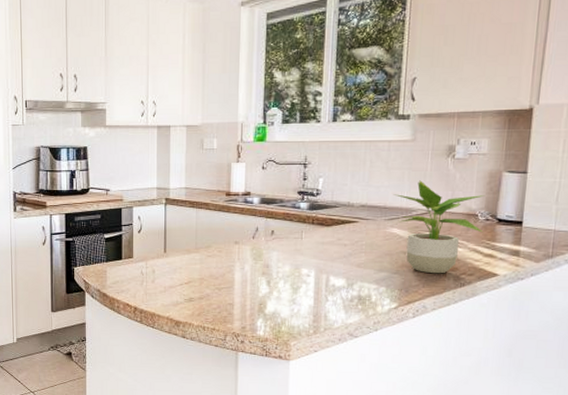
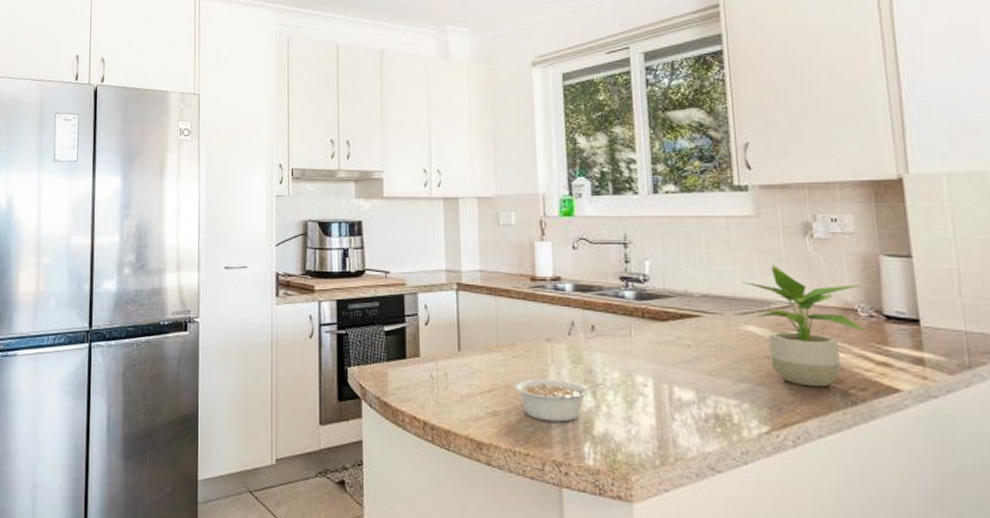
legume: none [206,272,277,305] -> present [513,378,604,423]

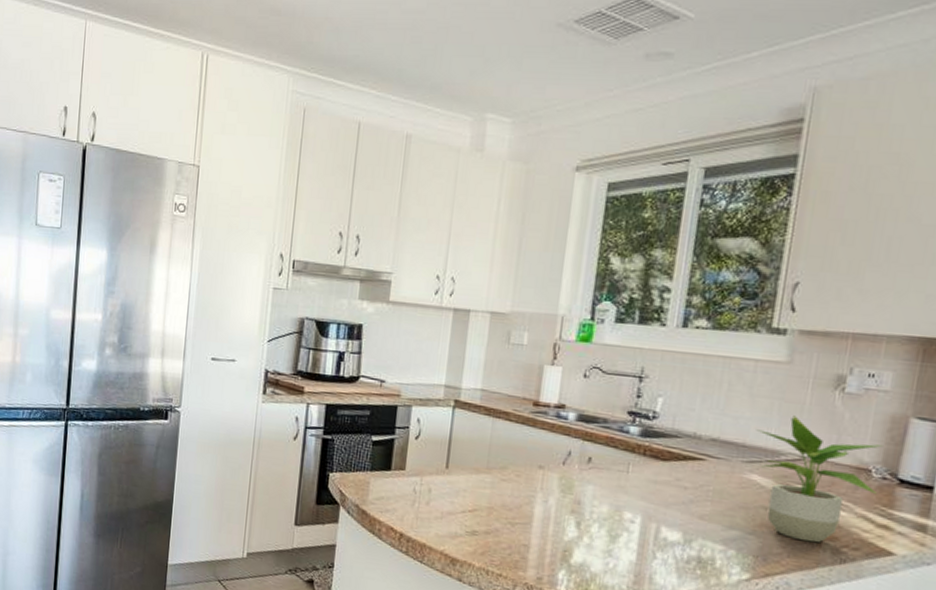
legume: present [513,378,604,423] -> none [497,503,591,549]

